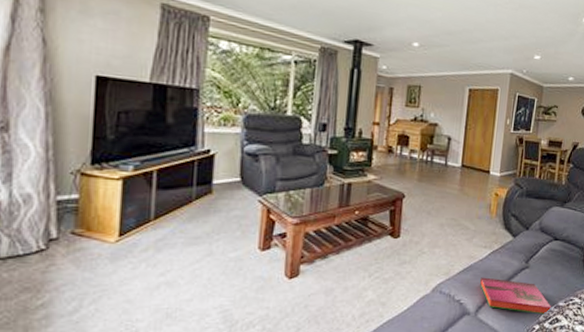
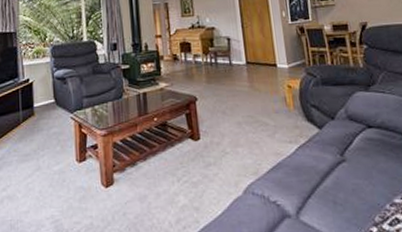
hardback book: present [480,277,551,315] -> none [293,174,386,215]

